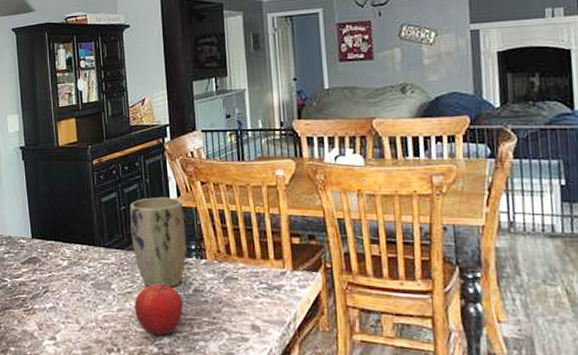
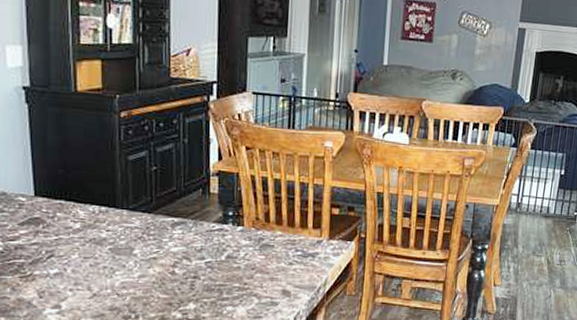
plant pot: present [130,197,186,287] -> none [161,159,224,254]
fruit: present [134,282,183,336] -> none [159,248,213,302]

